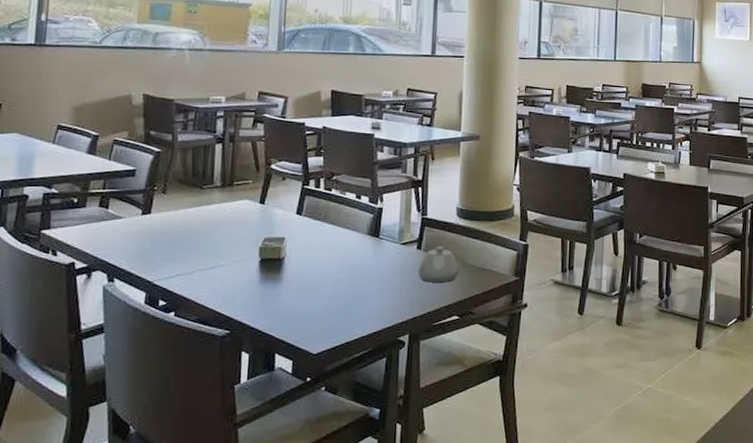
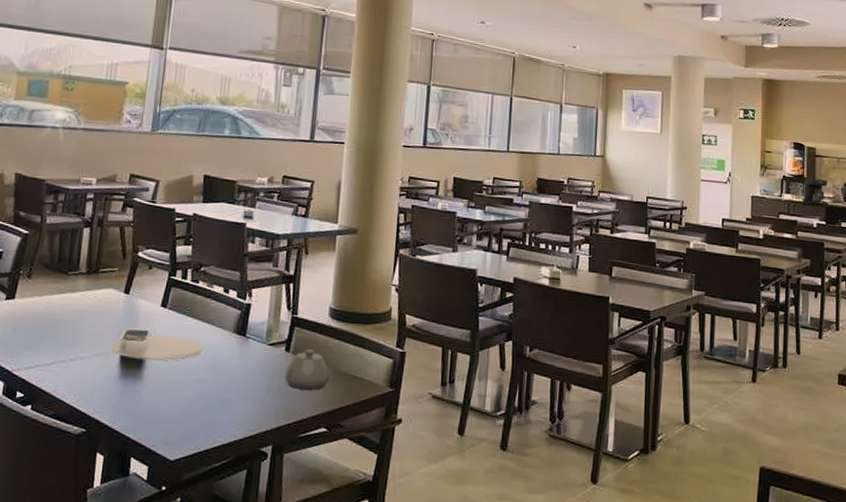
plate: none [249,241,340,265] -> present [110,335,204,361]

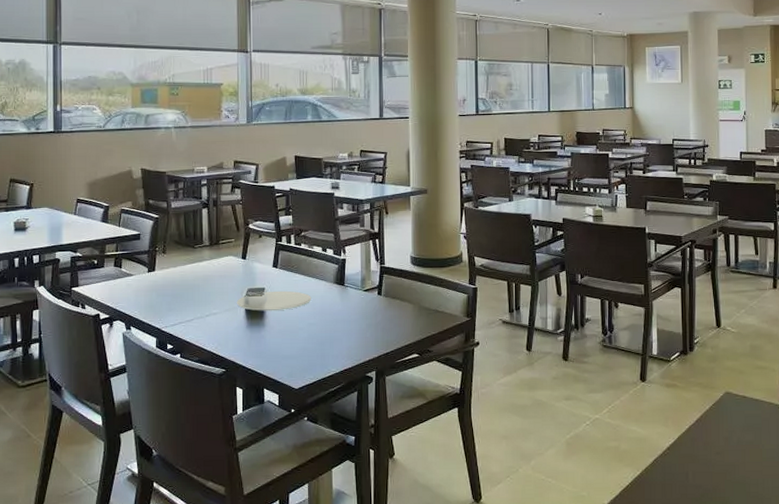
sugar bowl: present [284,349,330,390] -> none [379,292,417,324]

